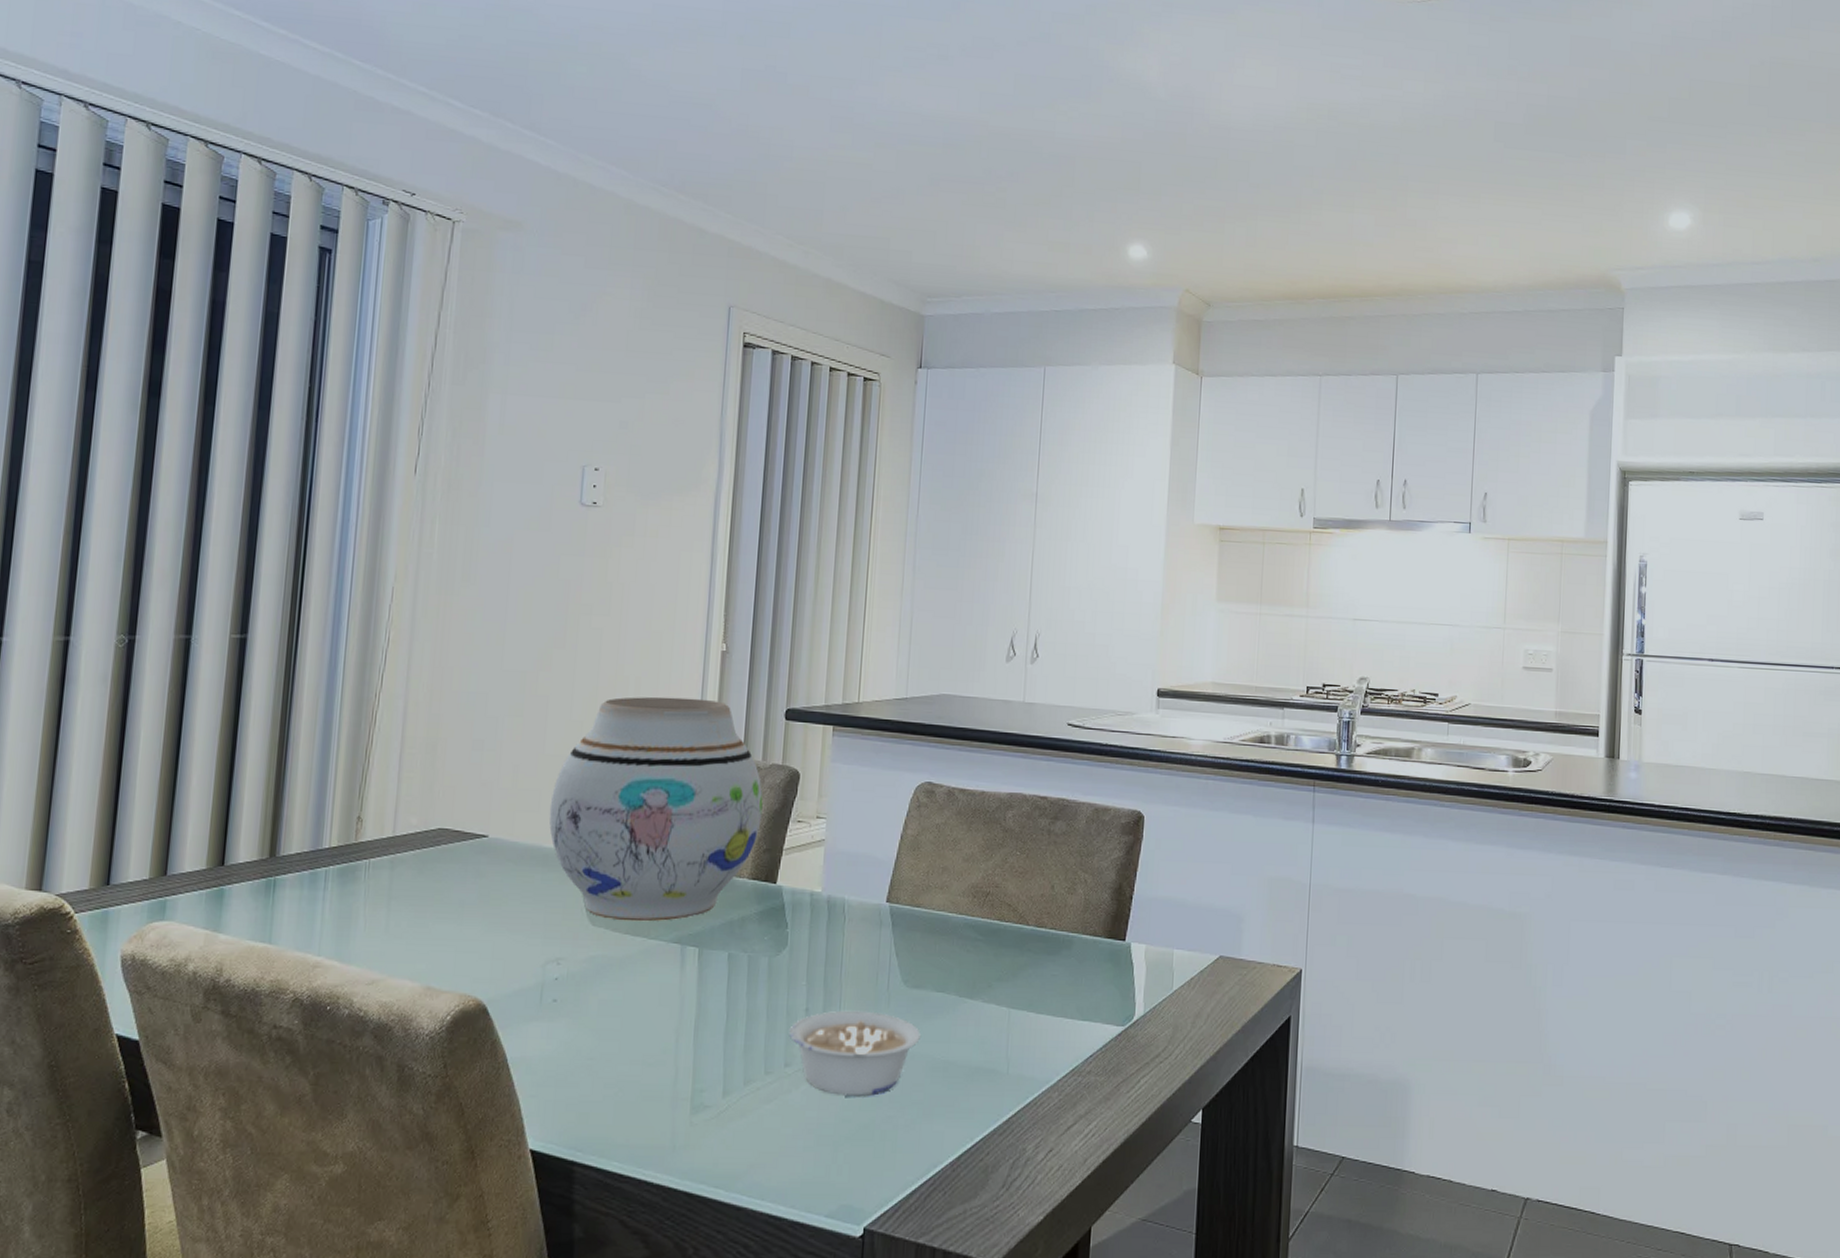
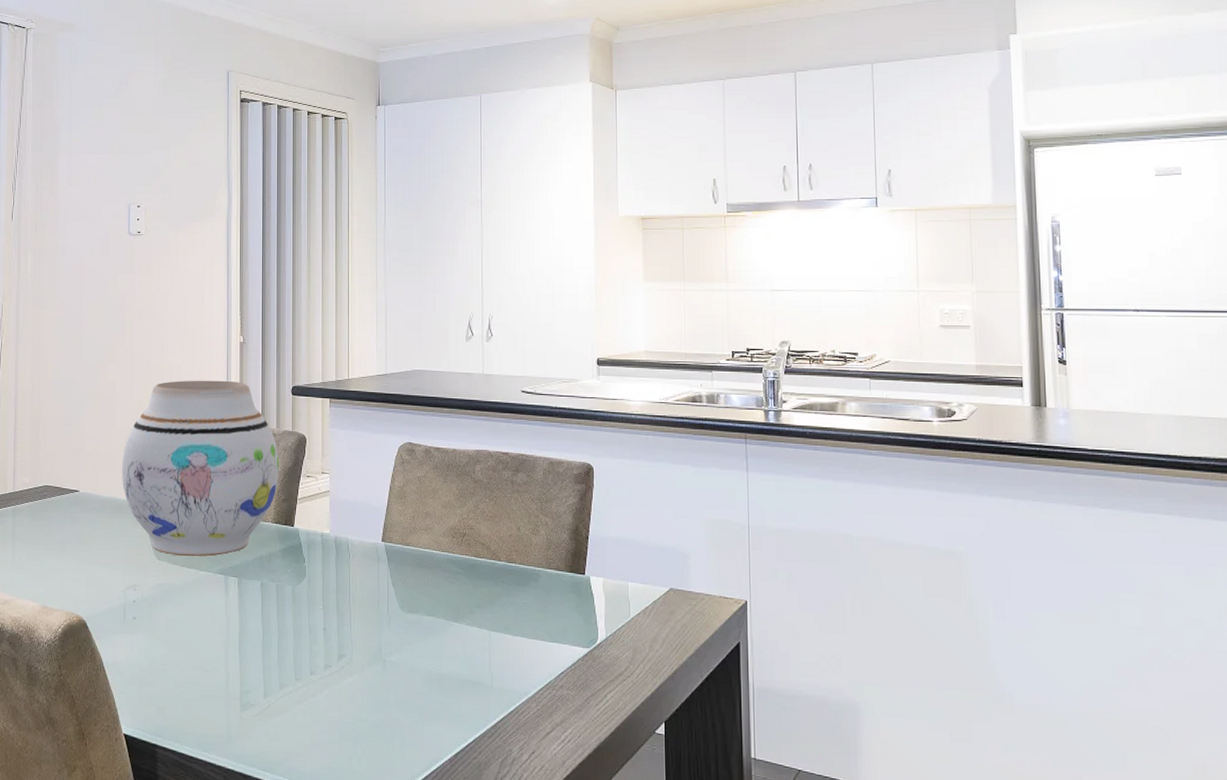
legume: present [789,1010,921,1097] -> none [312,630,417,702]

